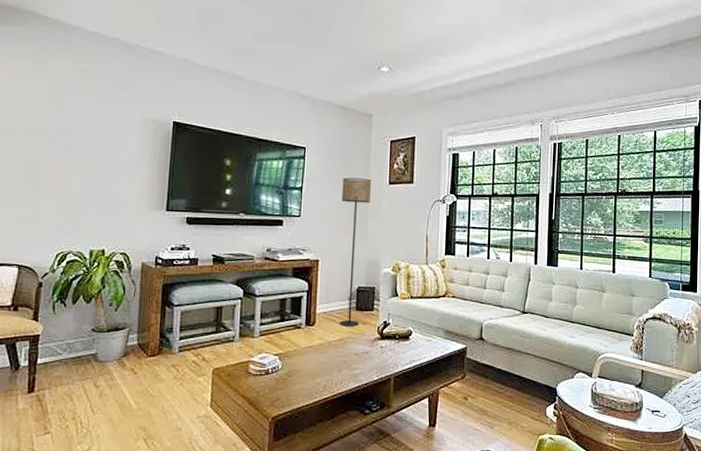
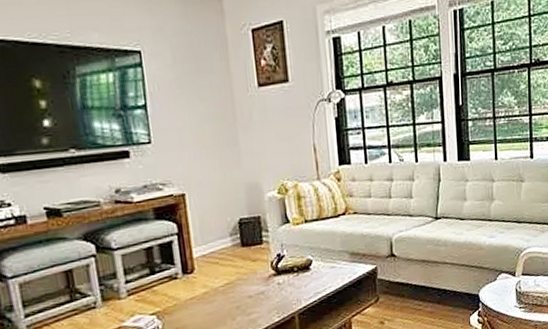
floor lamp: present [339,177,371,327] -> none [197,82,248,268]

